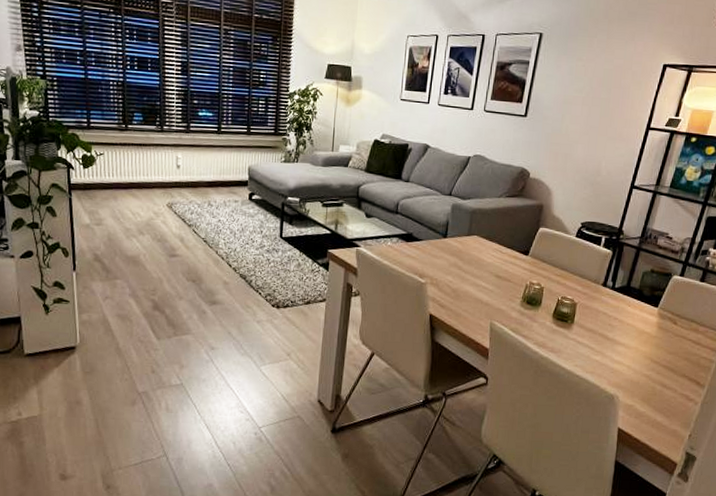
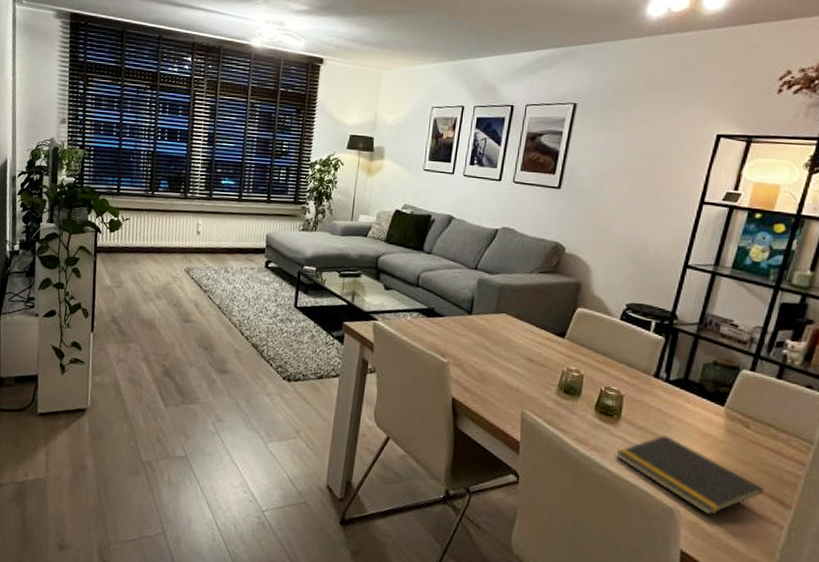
notepad: none [569,335,685,398] -> present [616,435,763,516]

